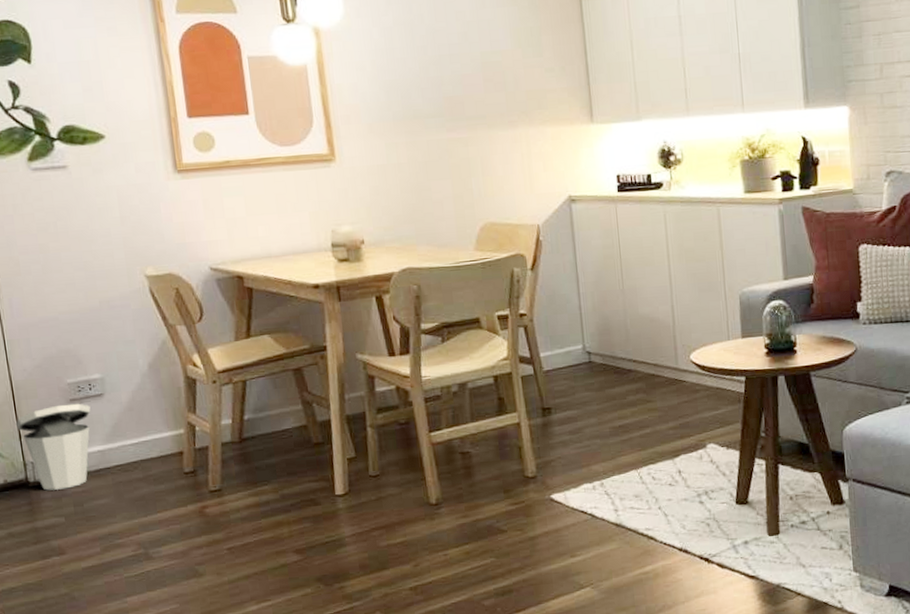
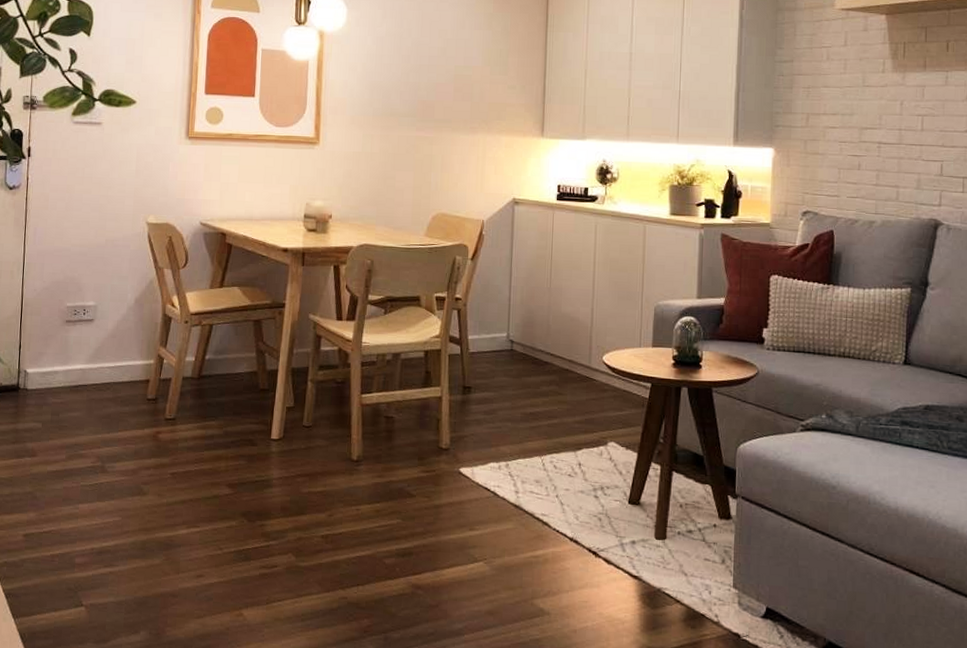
trash can: present [15,403,91,491] -> none [18,324,81,399]

